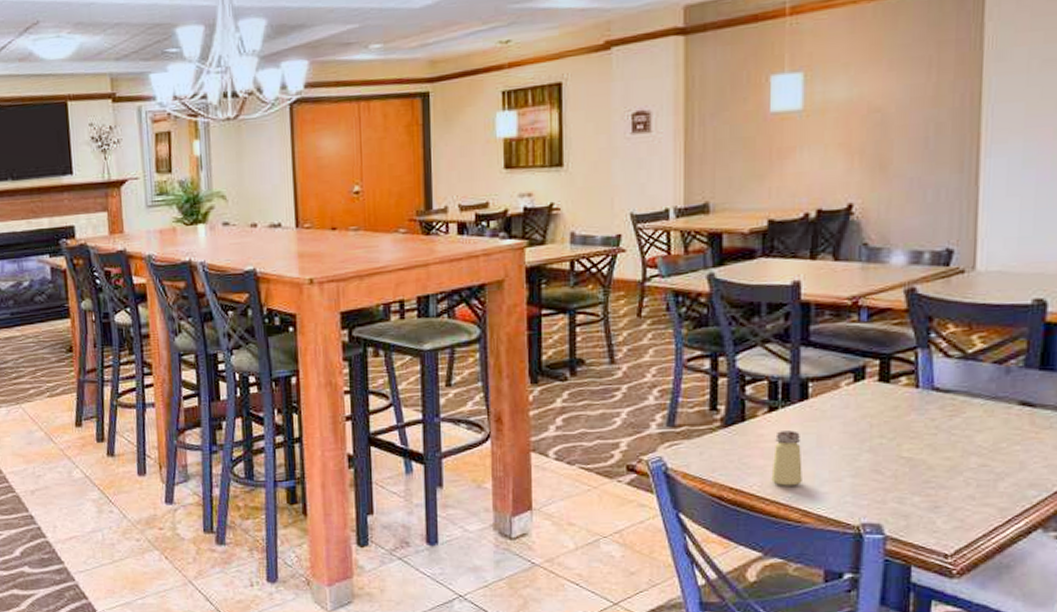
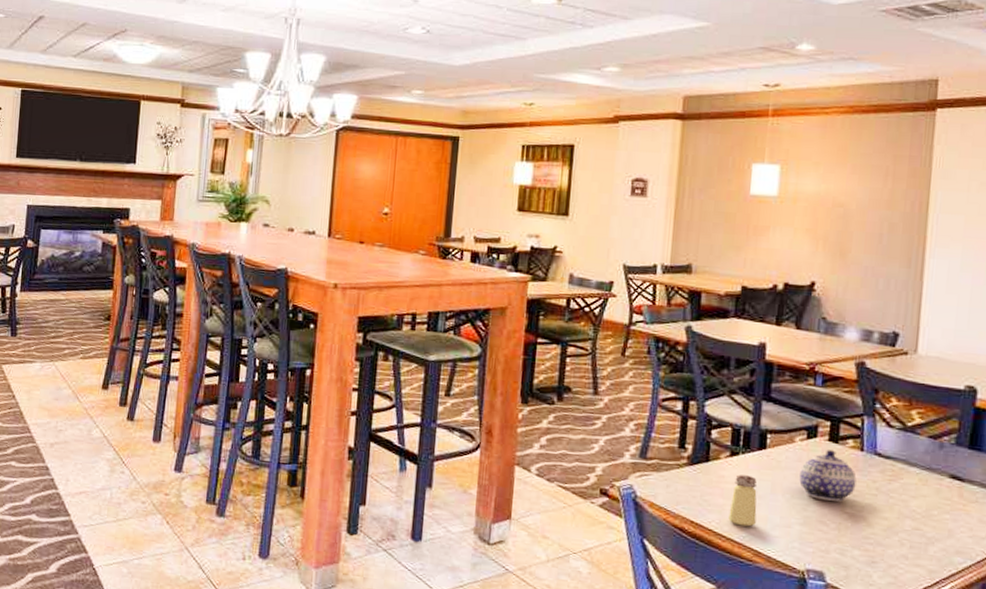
teapot: none [848,391,913,448] -> present [799,450,857,502]

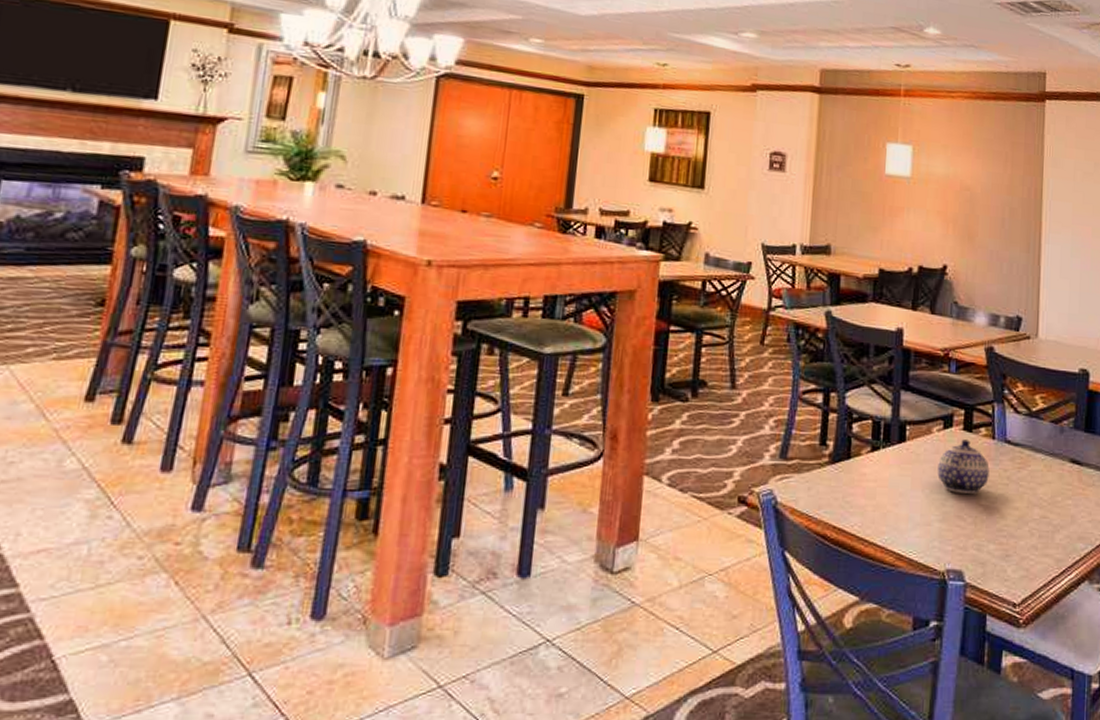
saltshaker: present [728,474,757,527] -> none [870,471,898,528]

